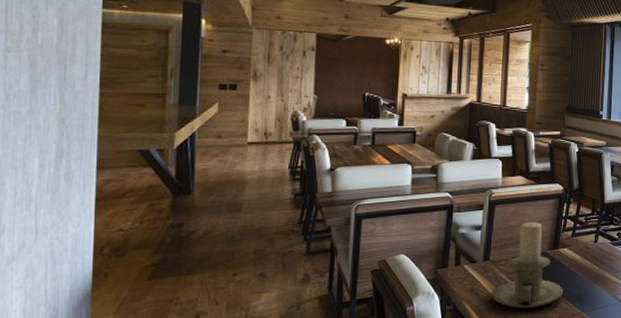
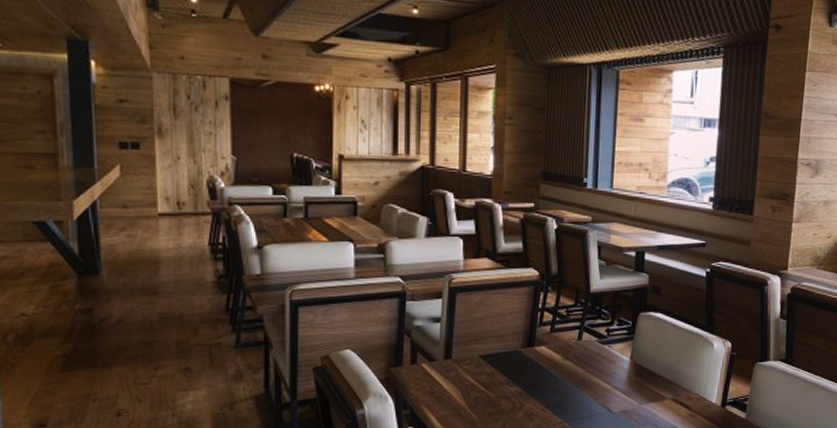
candle holder: present [491,222,563,309] -> none [455,314,540,416]

